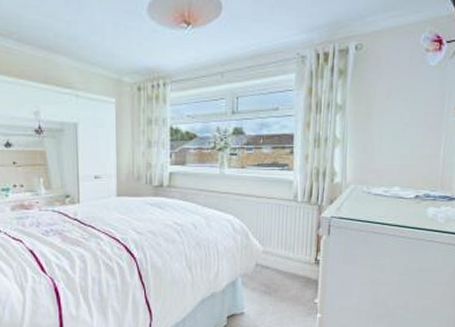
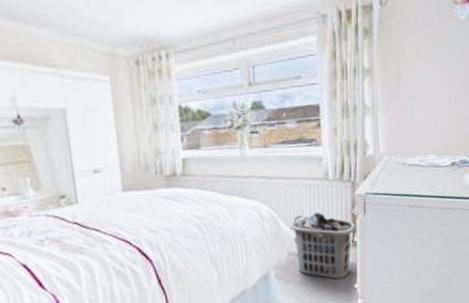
clothes hamper: none [258,229,319,294] -> present [289,212,355,280]

